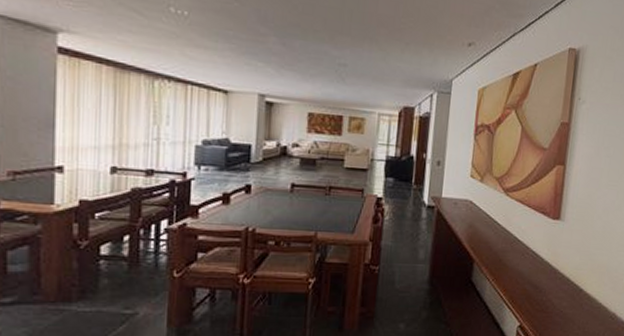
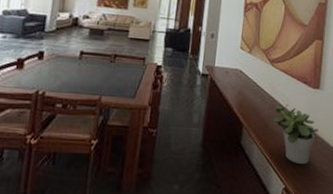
potted plant: none [508,237,558,301] -> present [273,104,319,165]

